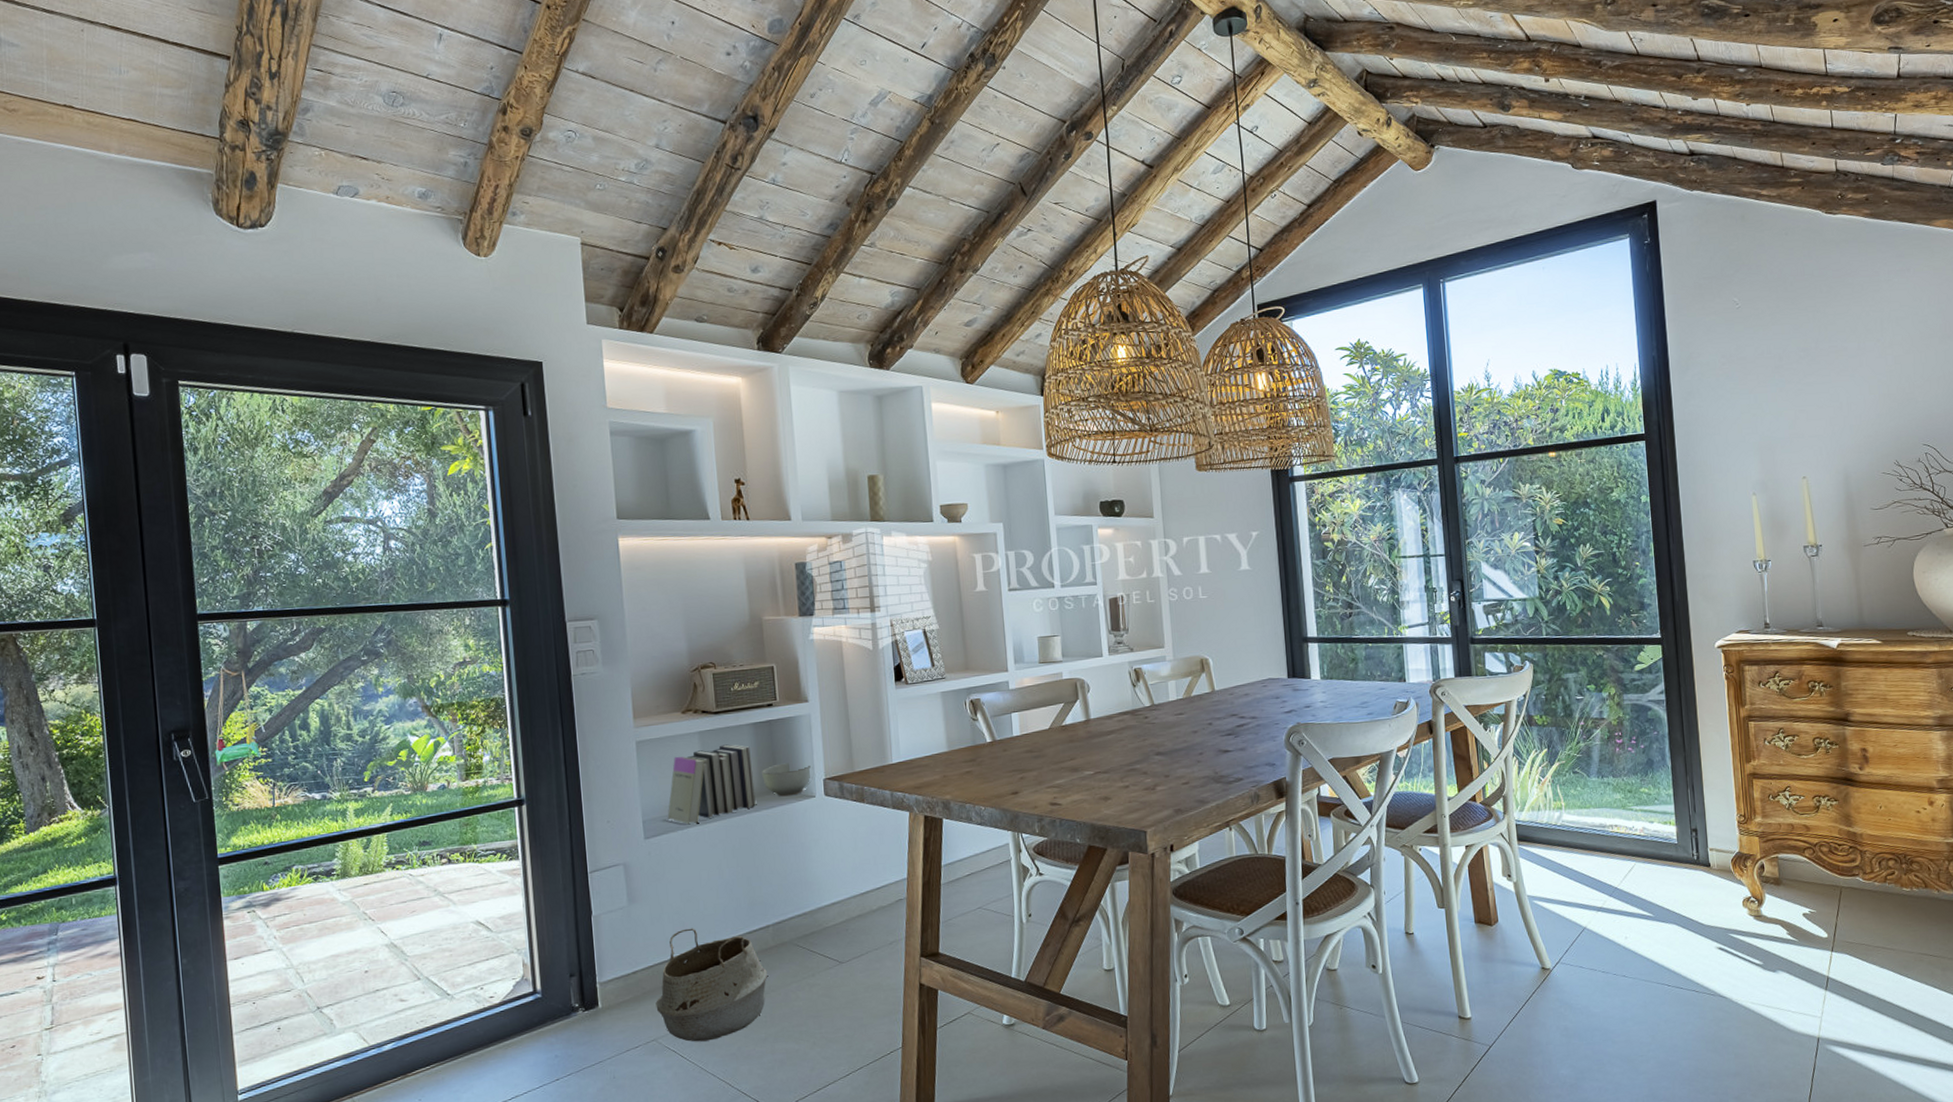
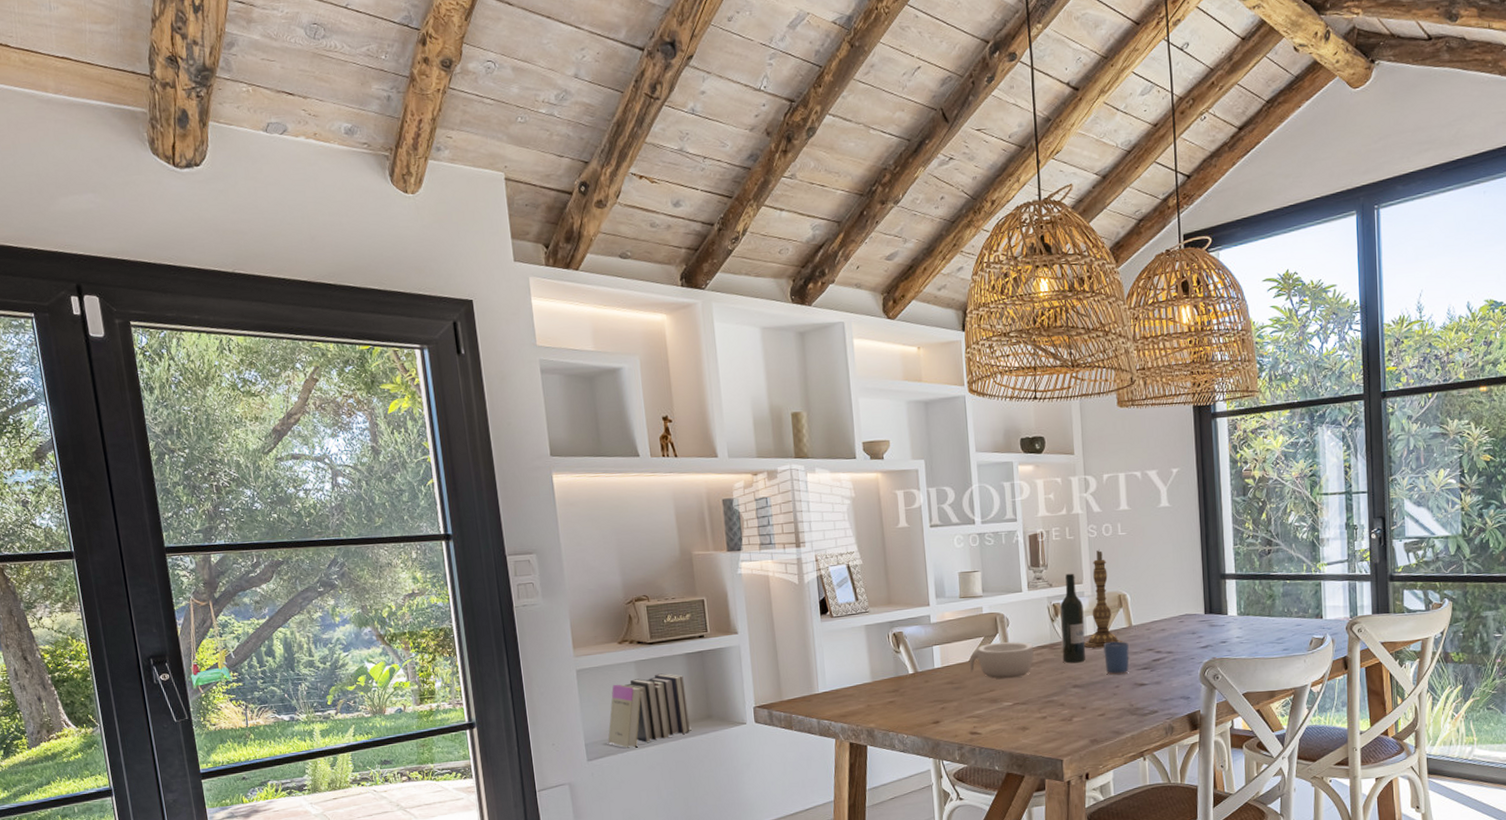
bowl: present [761,763,813,797] -> none [694,691,744,723]
bowl: none [1048,708,1116,747] -> present [969,641,1034,679]
wine bottle: none [1141,637,1169,730] -> present [1060,573,1087,664]
candlestick: none [1167,613,1207,714] -> present [1084,549,1124,649]
mug: none [1186,706,1213,741] -> present [1103,641,1129,675]

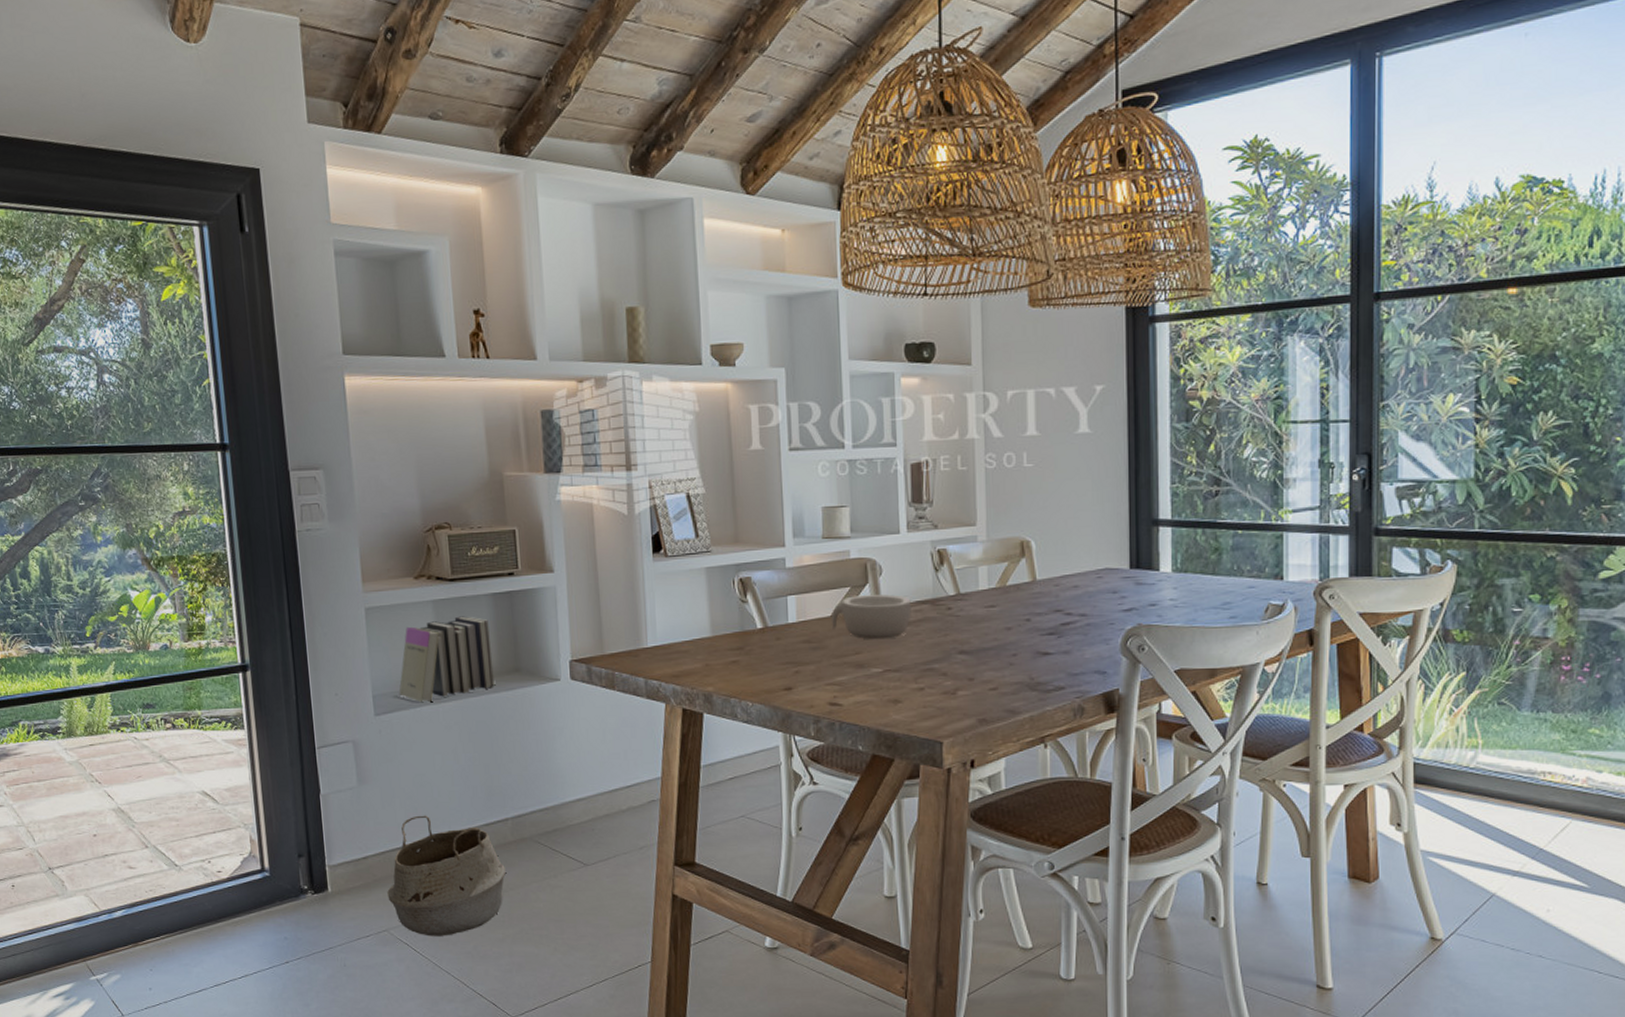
wine bottle: present [1060,573,1087,664] -> none [946,512,977,624]
candlestick: present [1084,549,1124,649] -> none [975,484,1025,607]
mug: present [1103,641,1129,675] -> none [999,598,1031,640]

